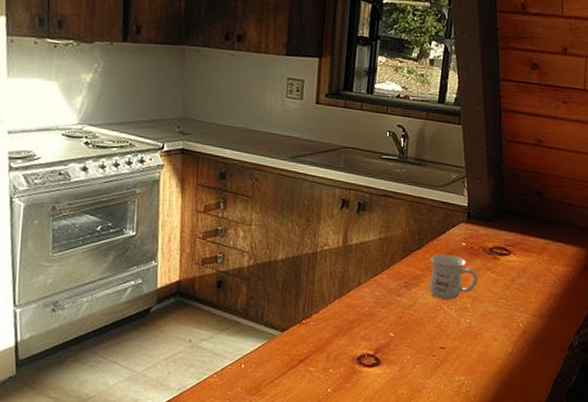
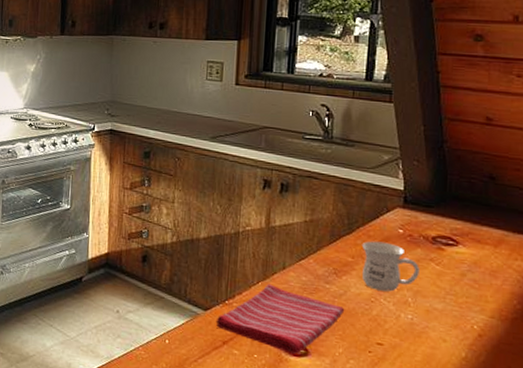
dish towel: none [292,300,414,366] -> present [215,283,345,355]

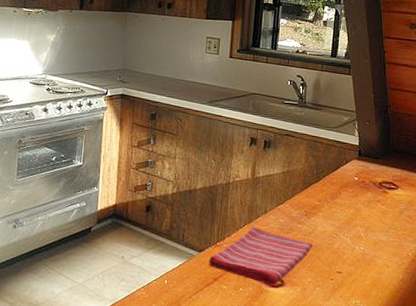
mug: present [361,241,420,292] -> none [326,187,370,229]

